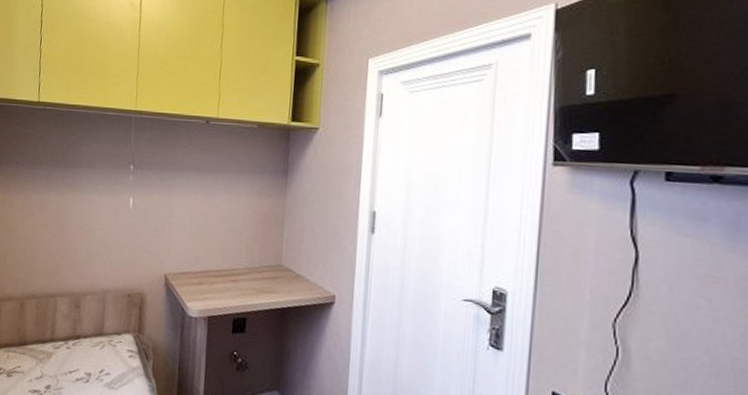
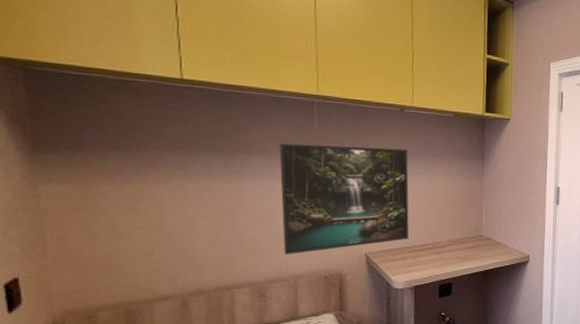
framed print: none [97,157,211,269] -> present [279,143,409,255]

